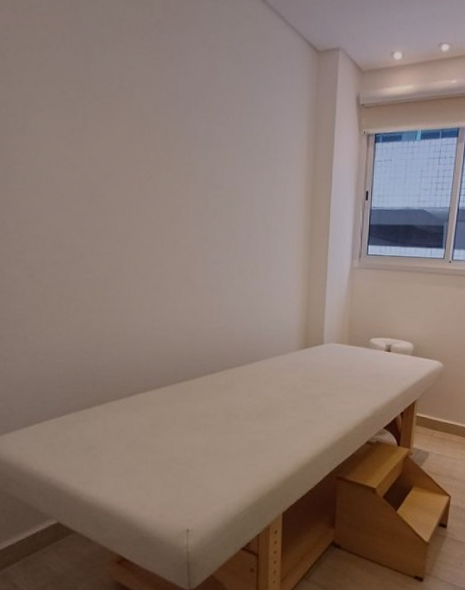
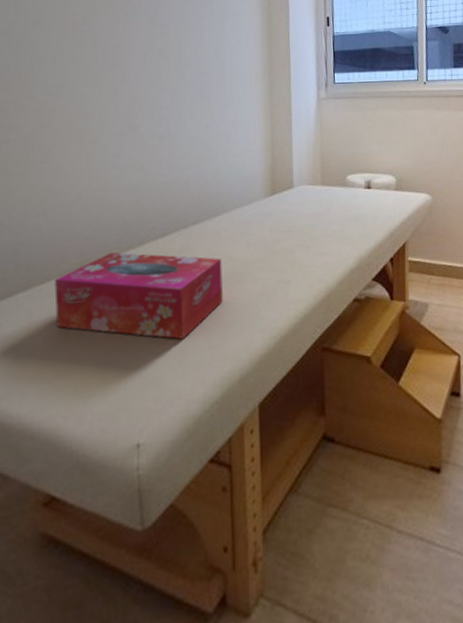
tissue box: none [124,381,259,456] -> present [54,252,223,340]

